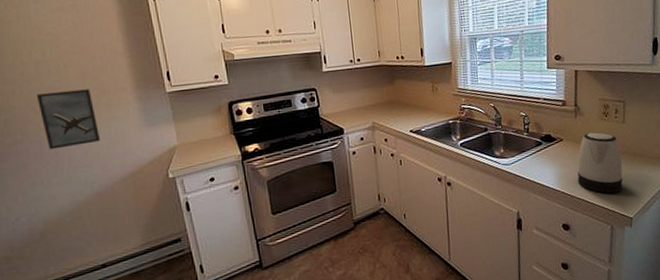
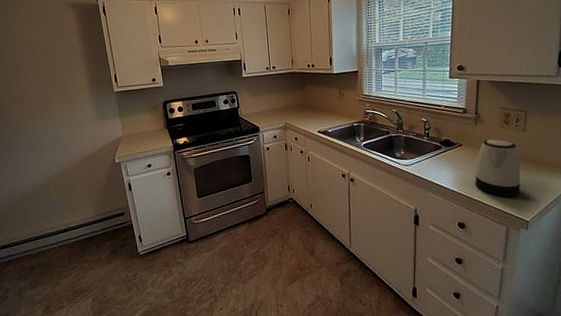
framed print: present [36,89,101,150] -> none [15,88,64,136]

